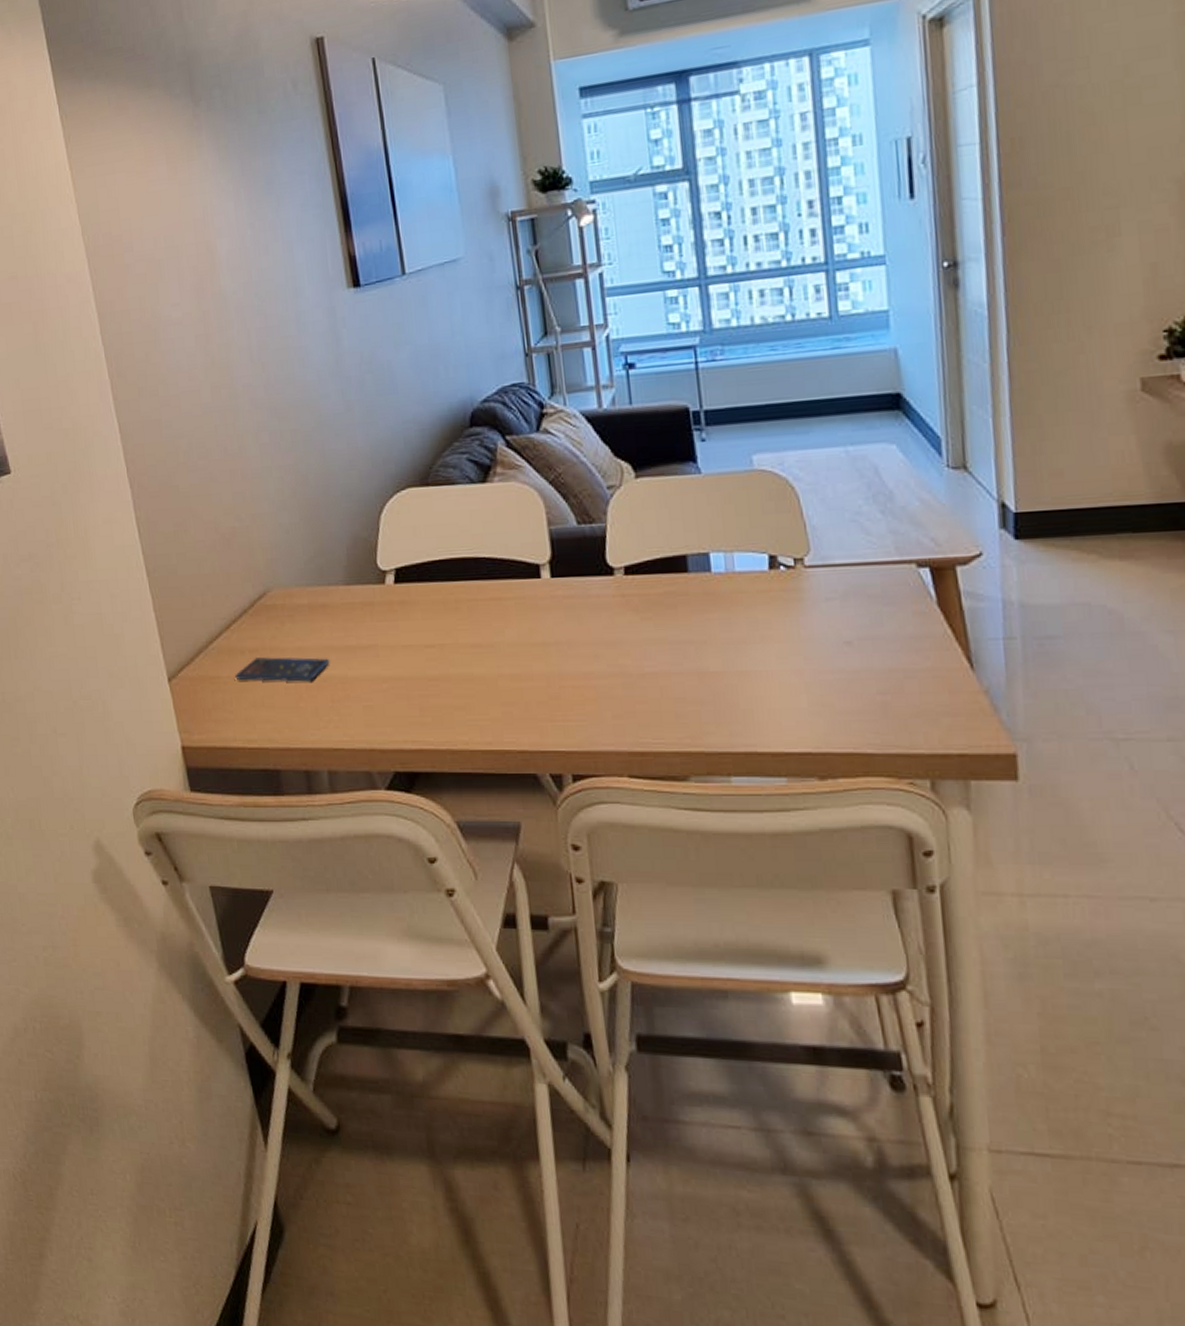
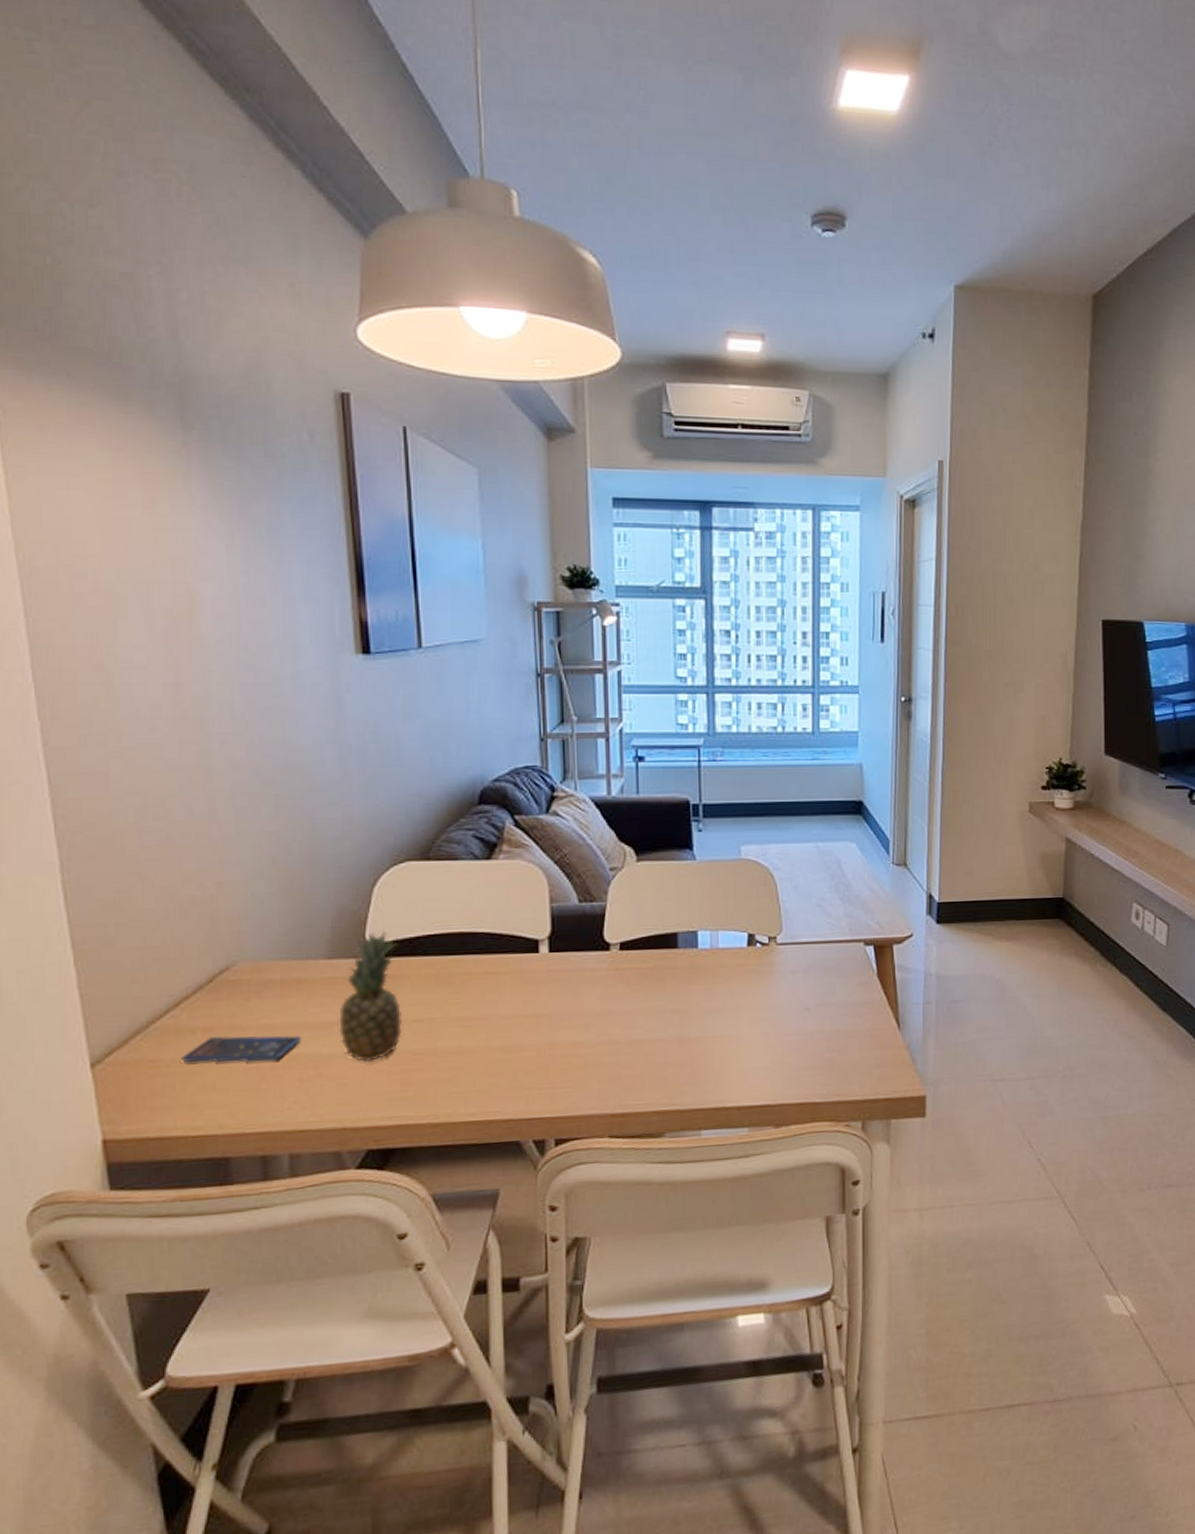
fruit: none [360,558,417,687] -> present [339,932,403,1063]

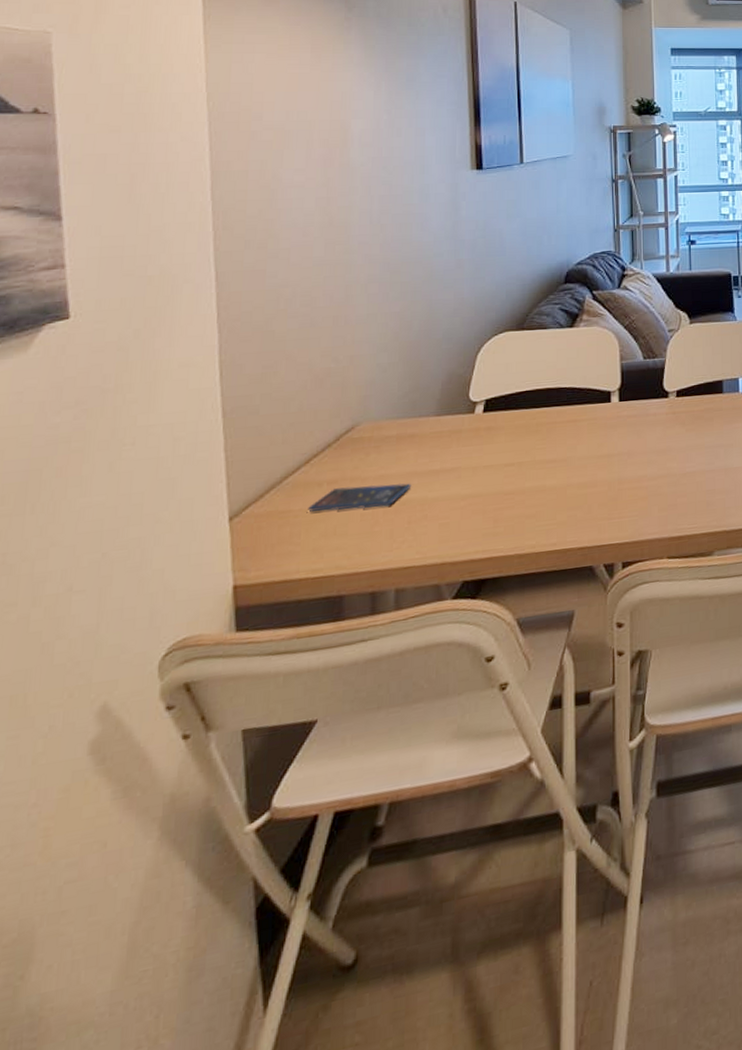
fruit: present [339,932,403,1063] -> none [443,391,498,504]

